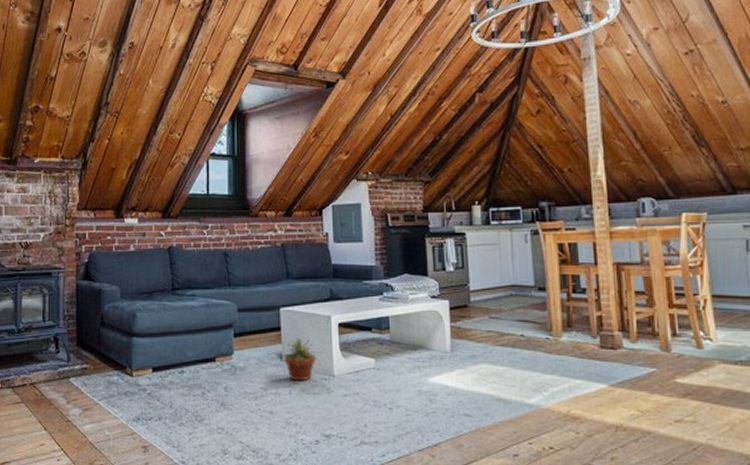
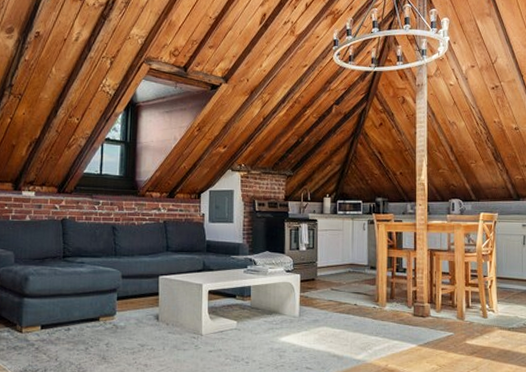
potted plant: present [278,338,324,382] -> none [155,302,194,339]

